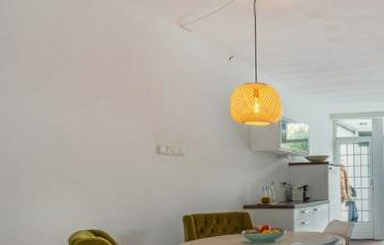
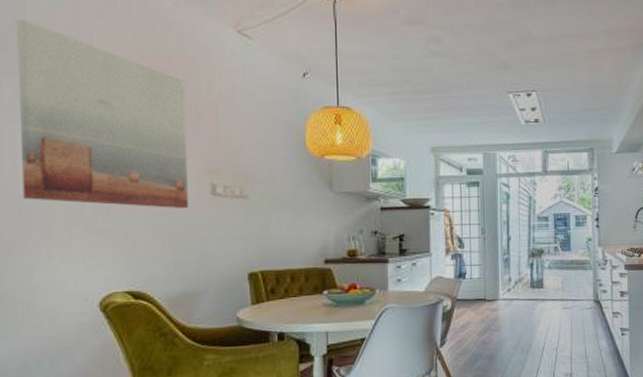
wall art: none [16,20,139,164] -> present [17,18,188,208]

